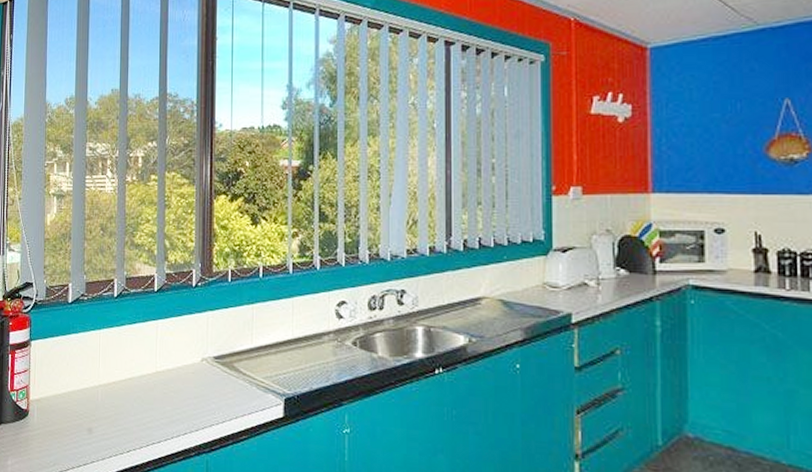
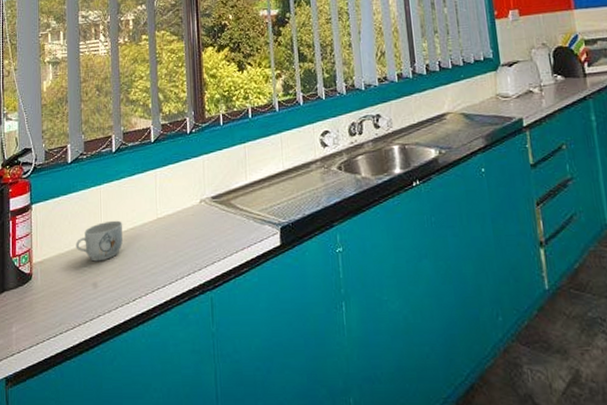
mug: none [73,367,121,408] -> present [75,220,123,262]

